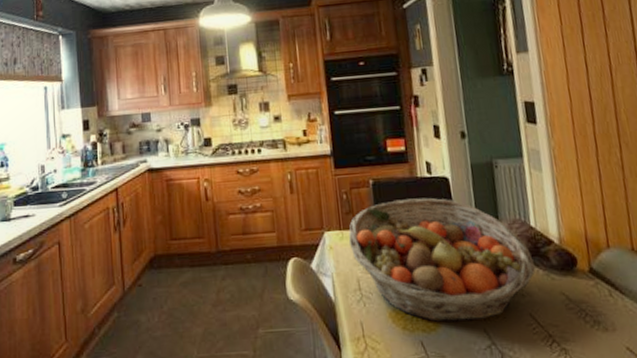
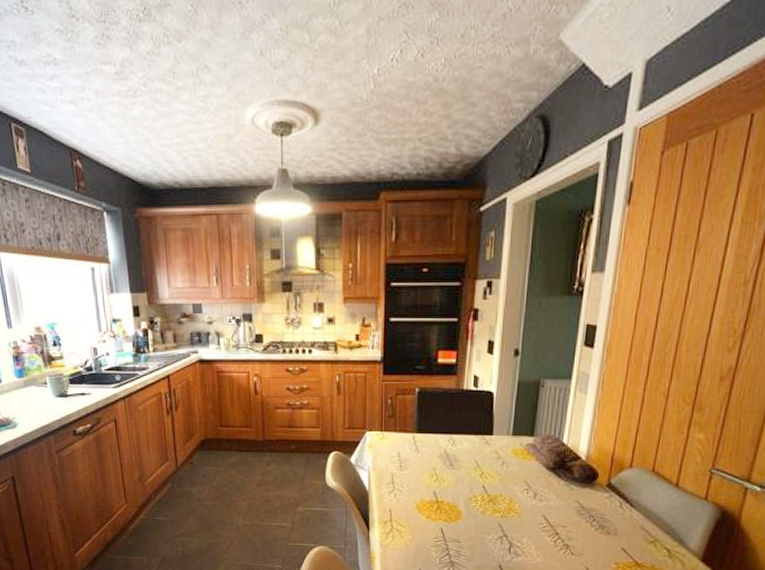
fruit basket: present [348,197,535,323] -> none [389,409,558,517]

